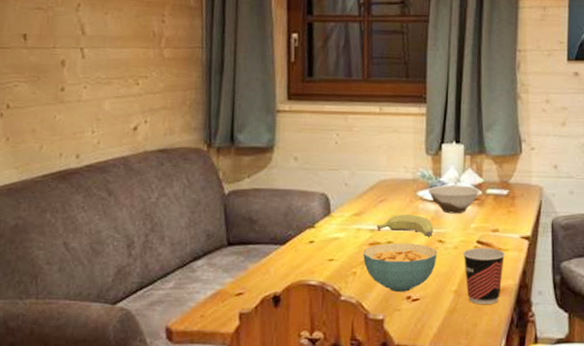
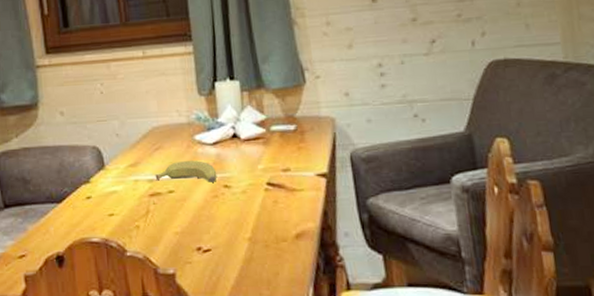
cereal bowl: present [363,243,438,292] -> none [144,191,225,243]
bowl: present [428,185,480,214] -> none [205,124,264,156]
cup: present [463,248,505,305] -> none [253,189,301,252]

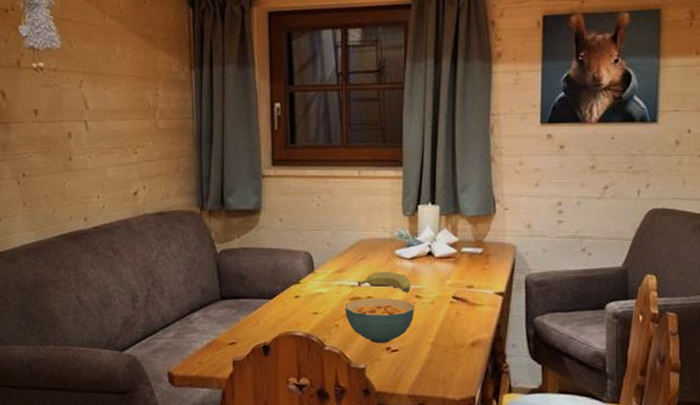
cereal bowl: none [144,191,225,243] -> present [345,298,415,343]

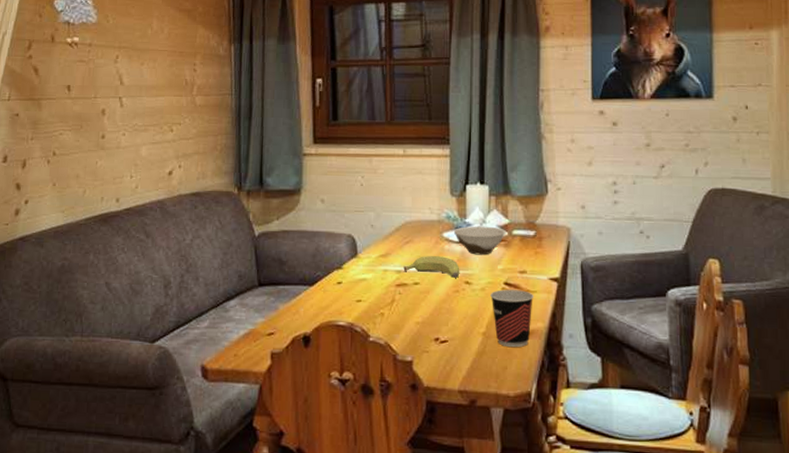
cereal bowl: present [345,298,415,343] -> none [390,284,465,333]
bowl: none [405,243,456,271] -> present [453,226,506,255]
cup: none [439,303,480,356] -> present [490,289,533,348]

